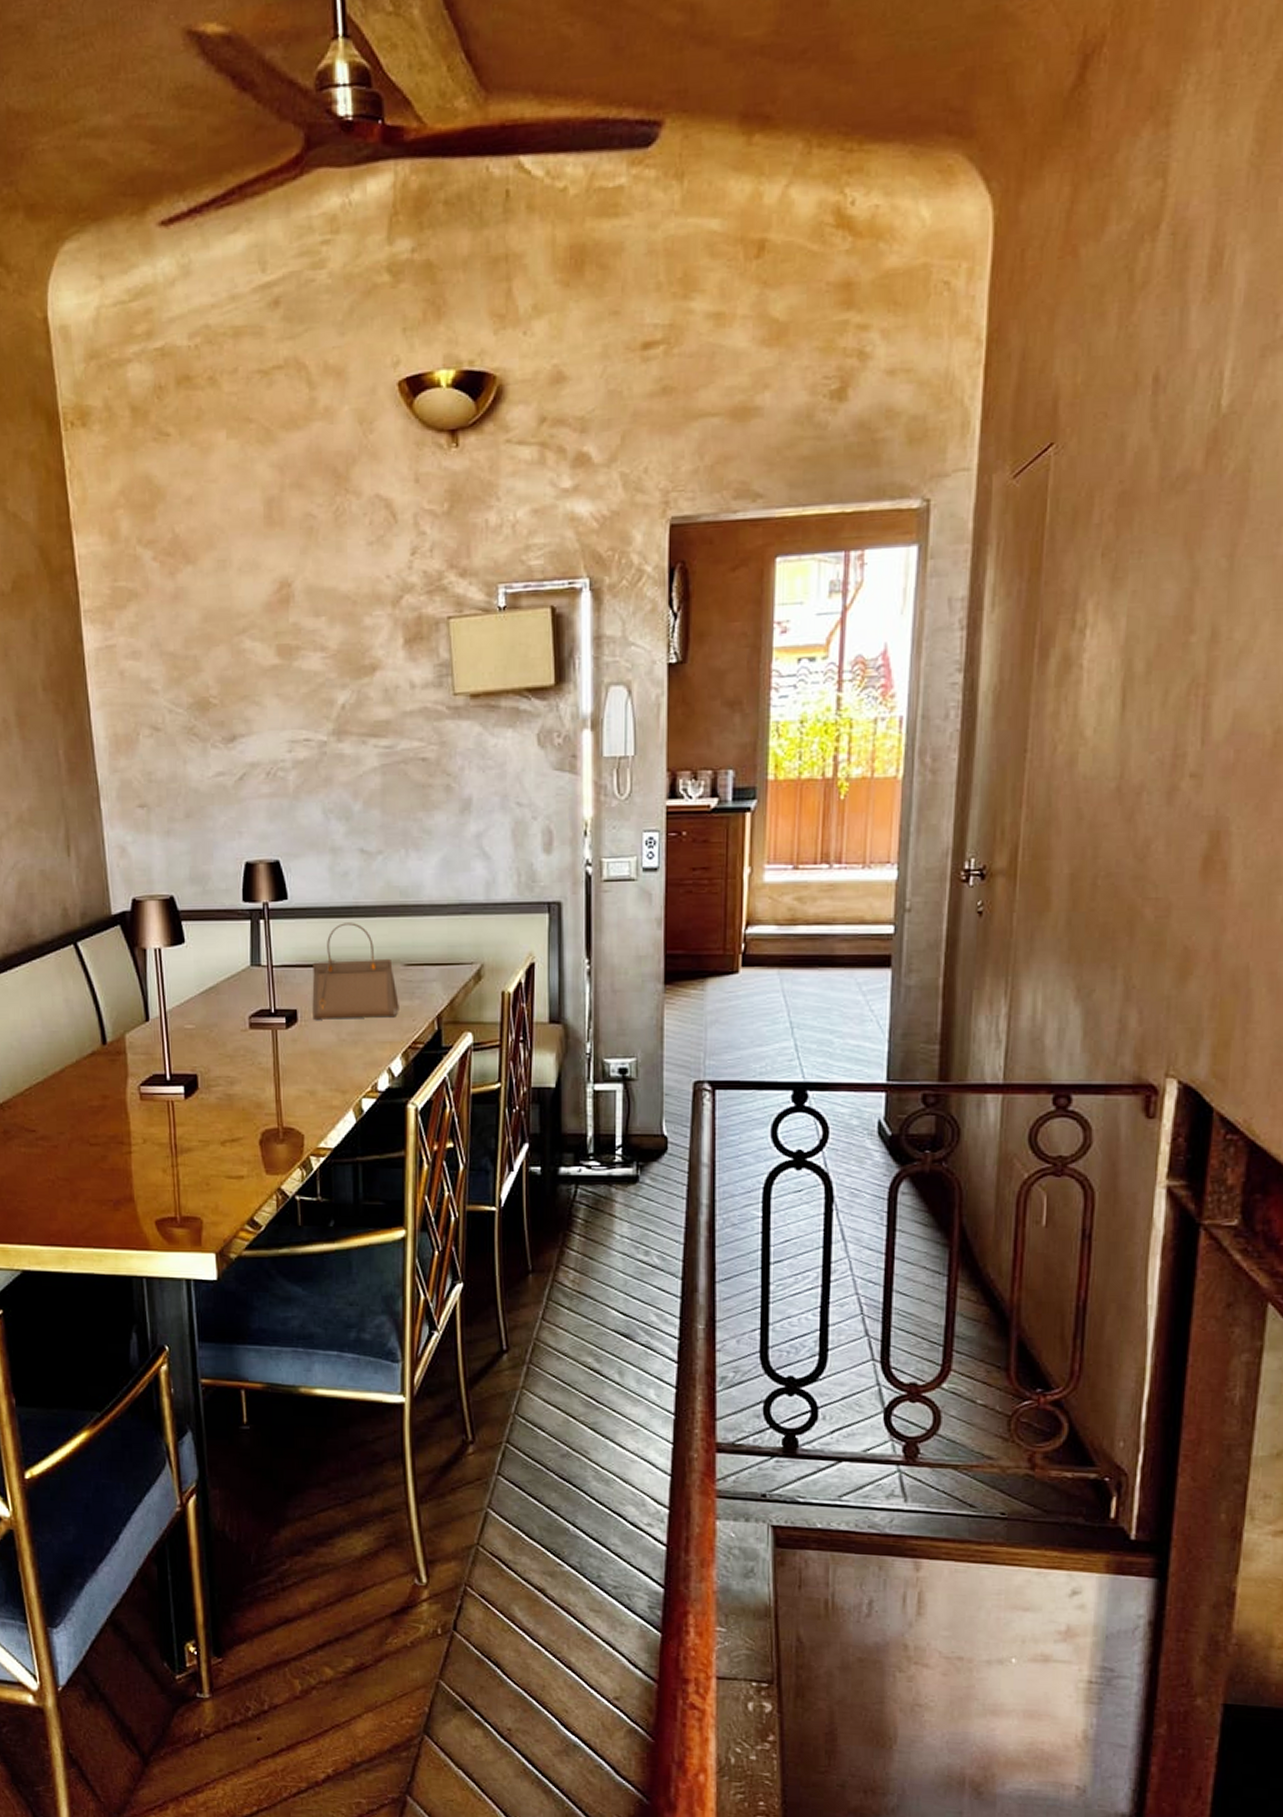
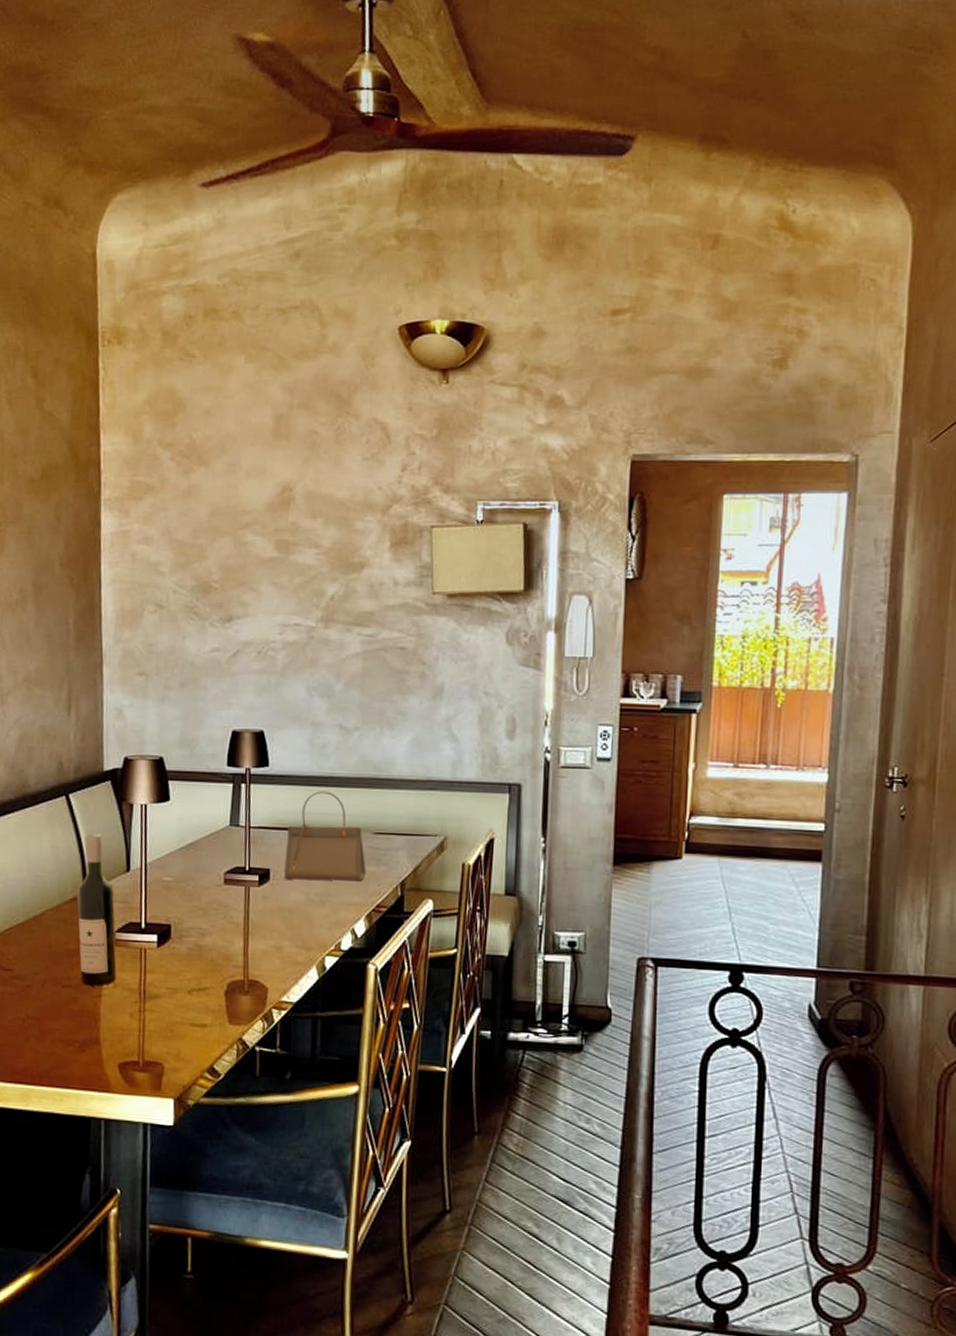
bottle: none [96,983,145,1143] -> present [77,833,117,986]

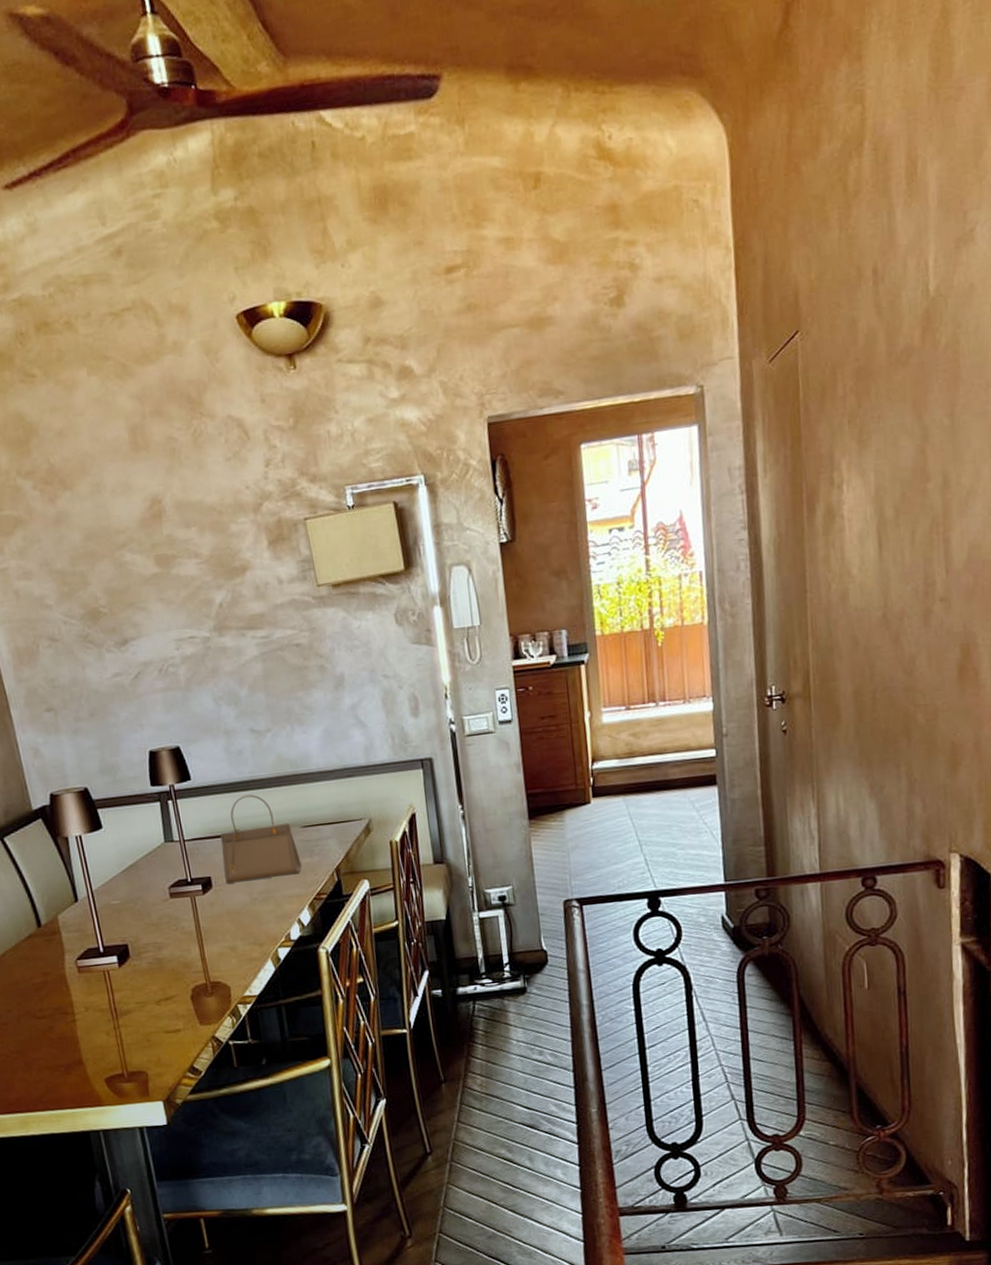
bottle: present [77,833,117,986] -> none [28,871,86,1014]

